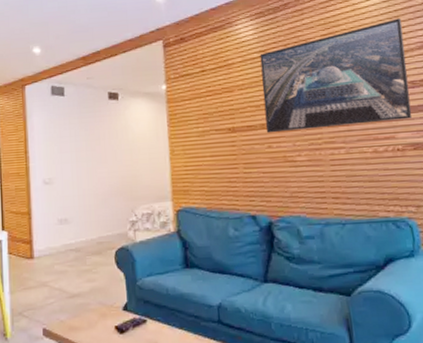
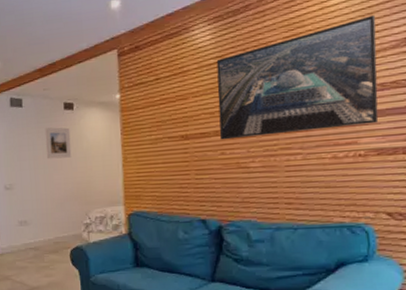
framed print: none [88,117,117,152] -> present [44,127,72,159]

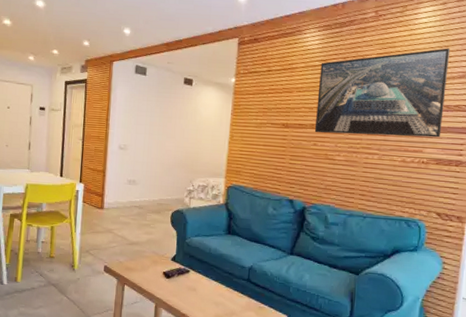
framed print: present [44,127,72,159] -> none [162,98,187,128]

